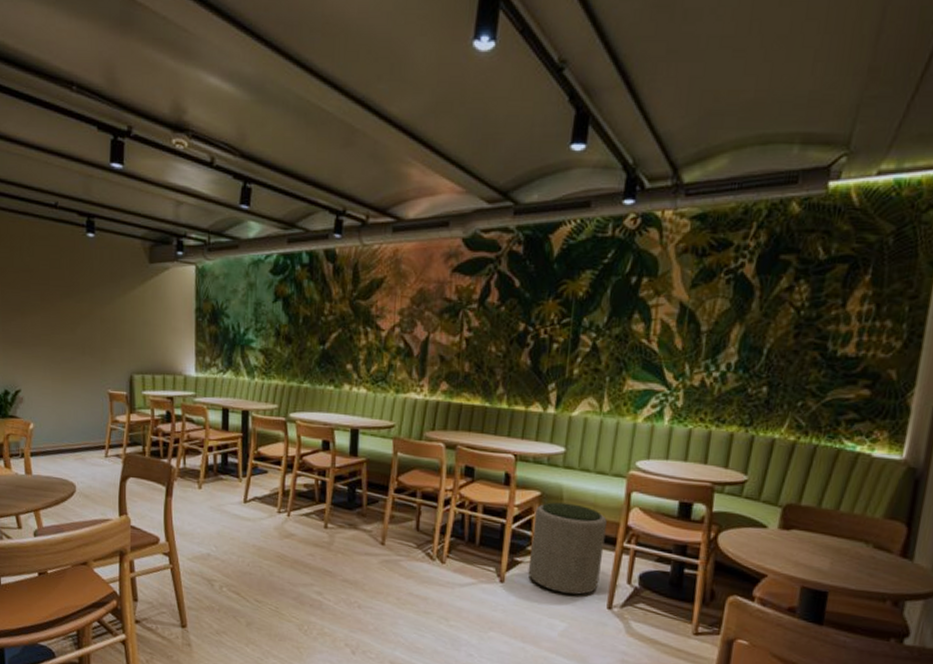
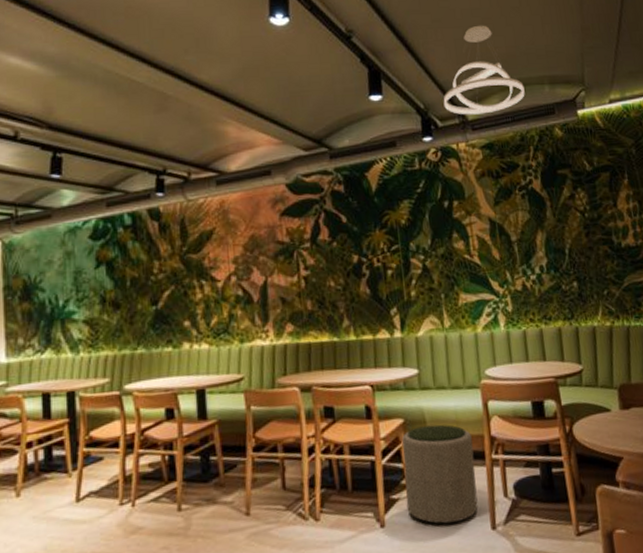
pendant light: none [657,59,766,177] -> present [443,25,525,115]

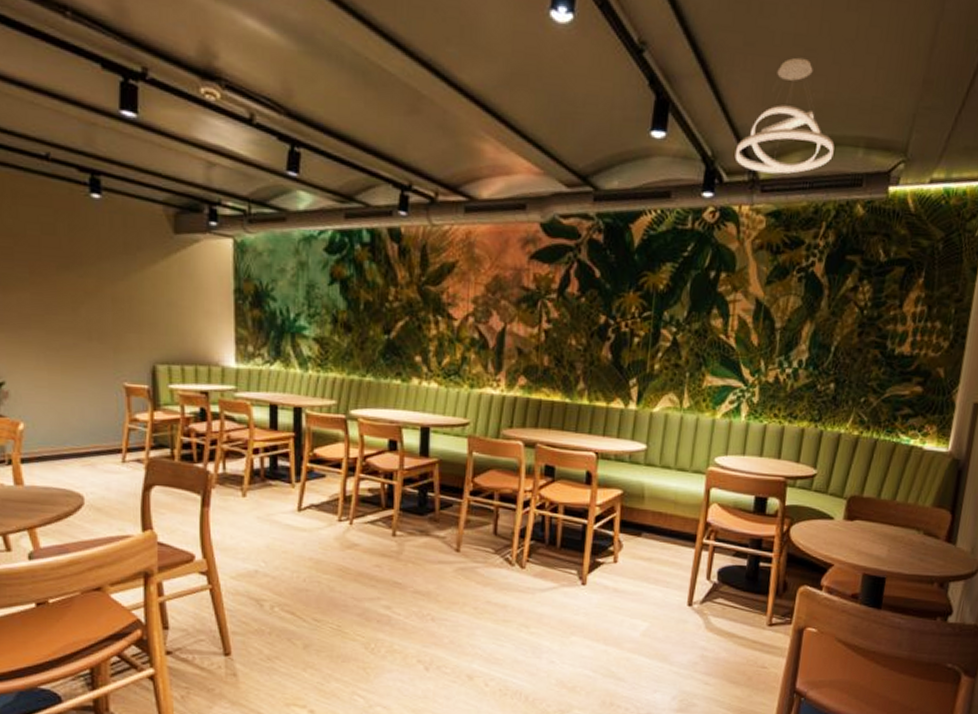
ottoman: present [402,424,478,525] -> none [610,500,687,593]

